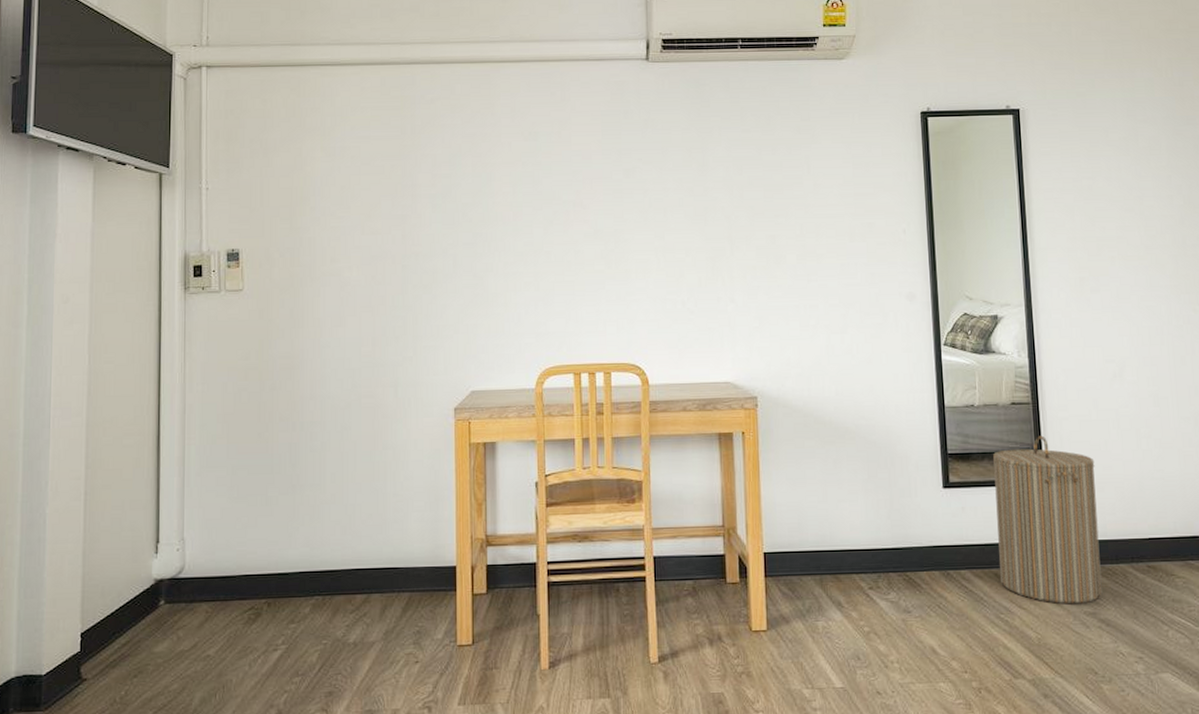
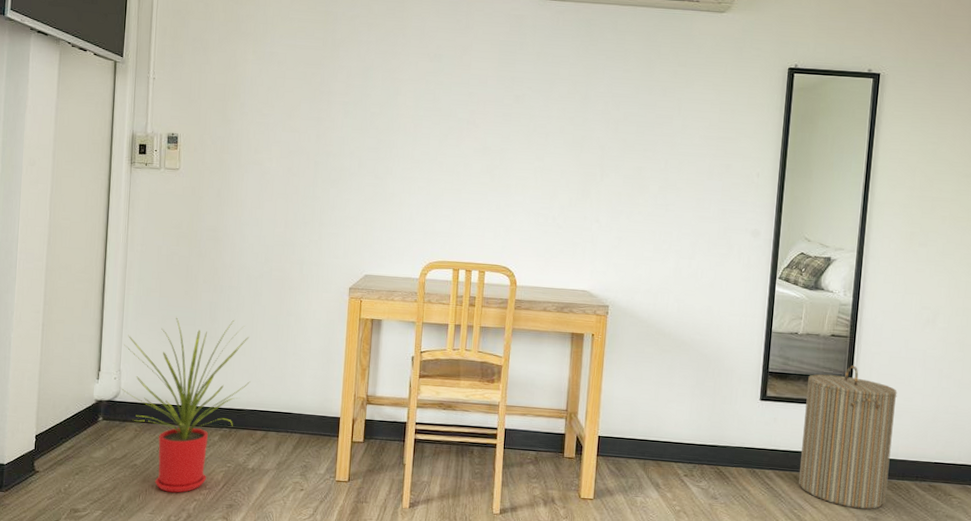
house plant: none [185,461,345,686] -> present [120,317,251,493]

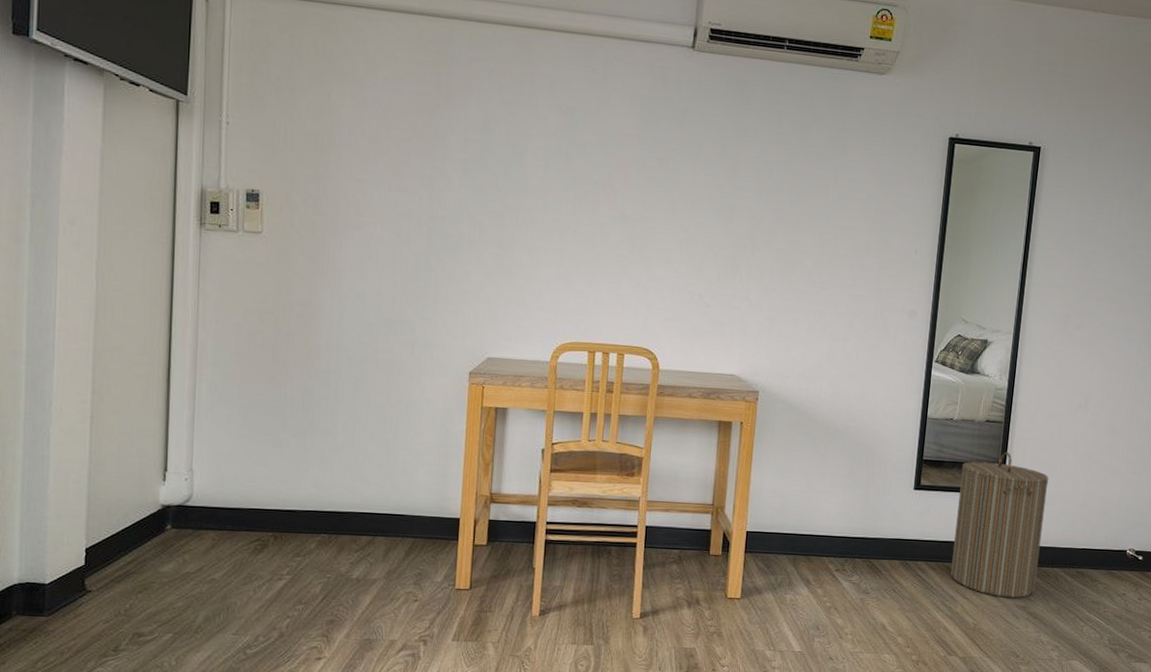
house plant: present [120,317,251,493] -> none [193,407,354,610]

